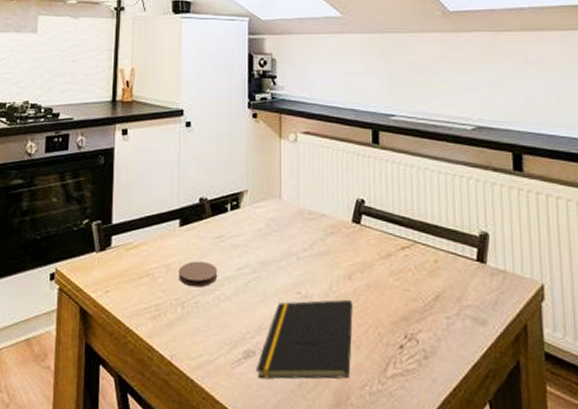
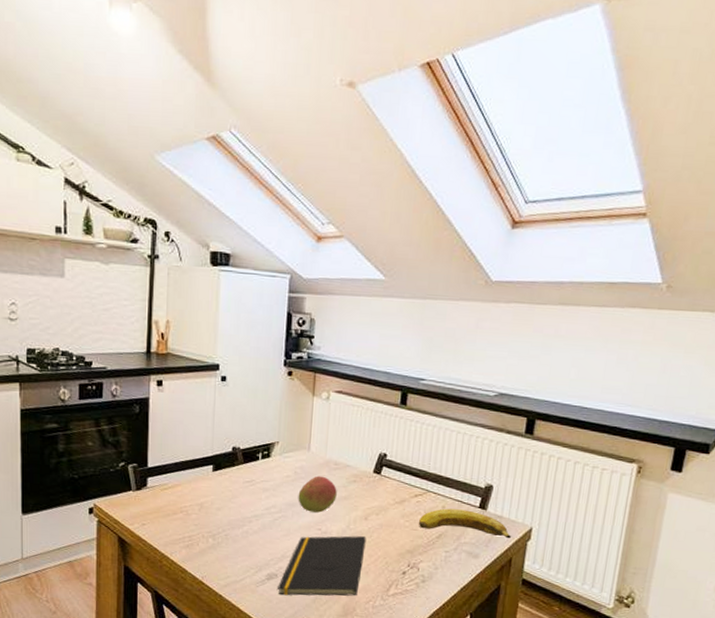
coaster: present [178,261,218,287] -> none [210,501,247,523]
fruit: none [272,228,314,272] -> present [298,476,337,513]
banana: none [409,263,522,299] -> present [418,508,512,539]

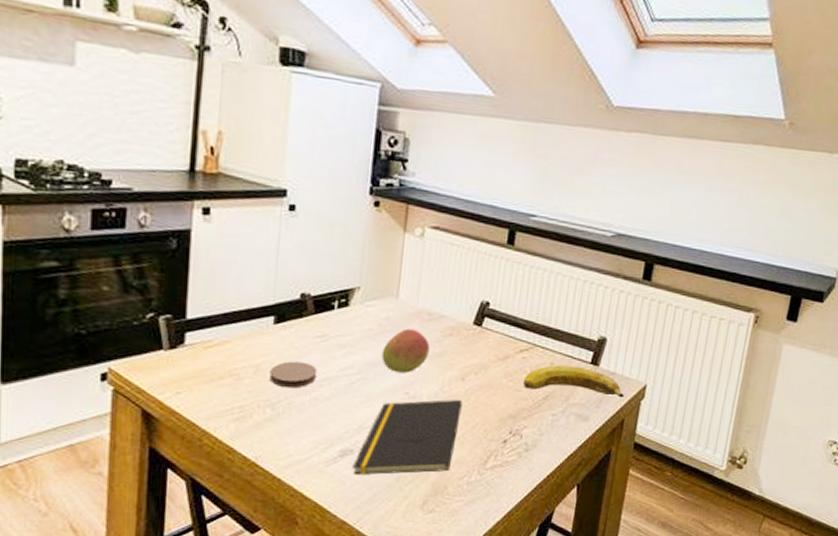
coaster: none [210,501,247,523] -> present [269,361,318,388]

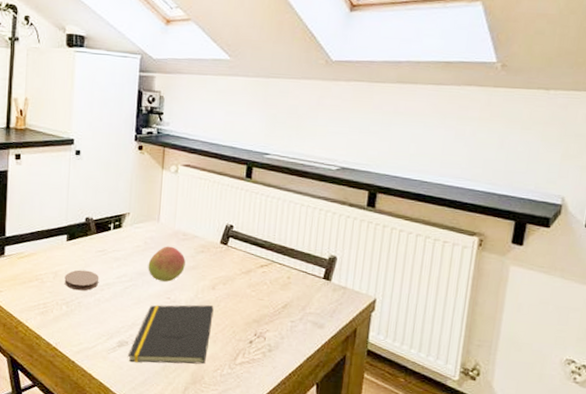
banana: present [522,365,625,398] -> none [264,279,356,310]

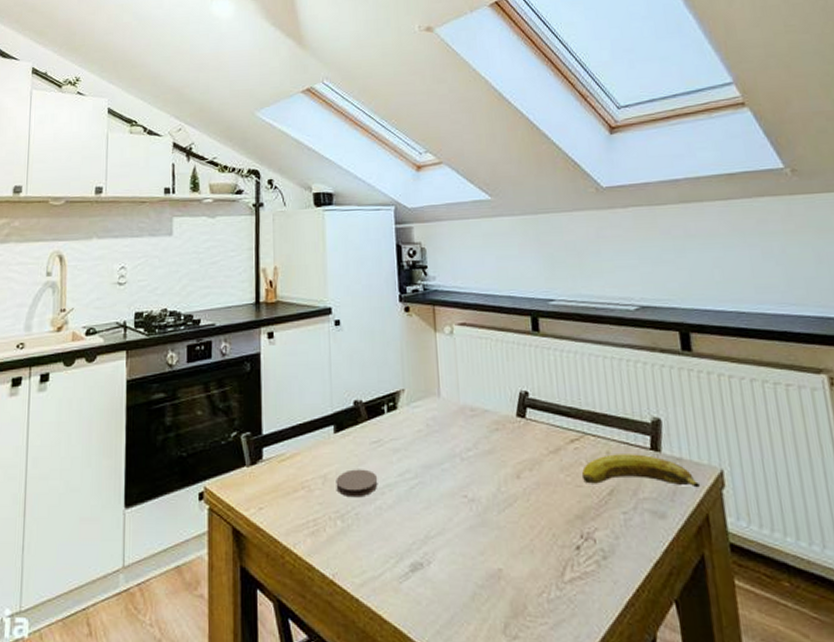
notepad: present [128,304,214,365] -> none [425,500,526,593]
fruit: present [148,246,186,282] -> none [434,426,479,474]
banana: none [264,279,356,310] -> present [581,454,701,488]

